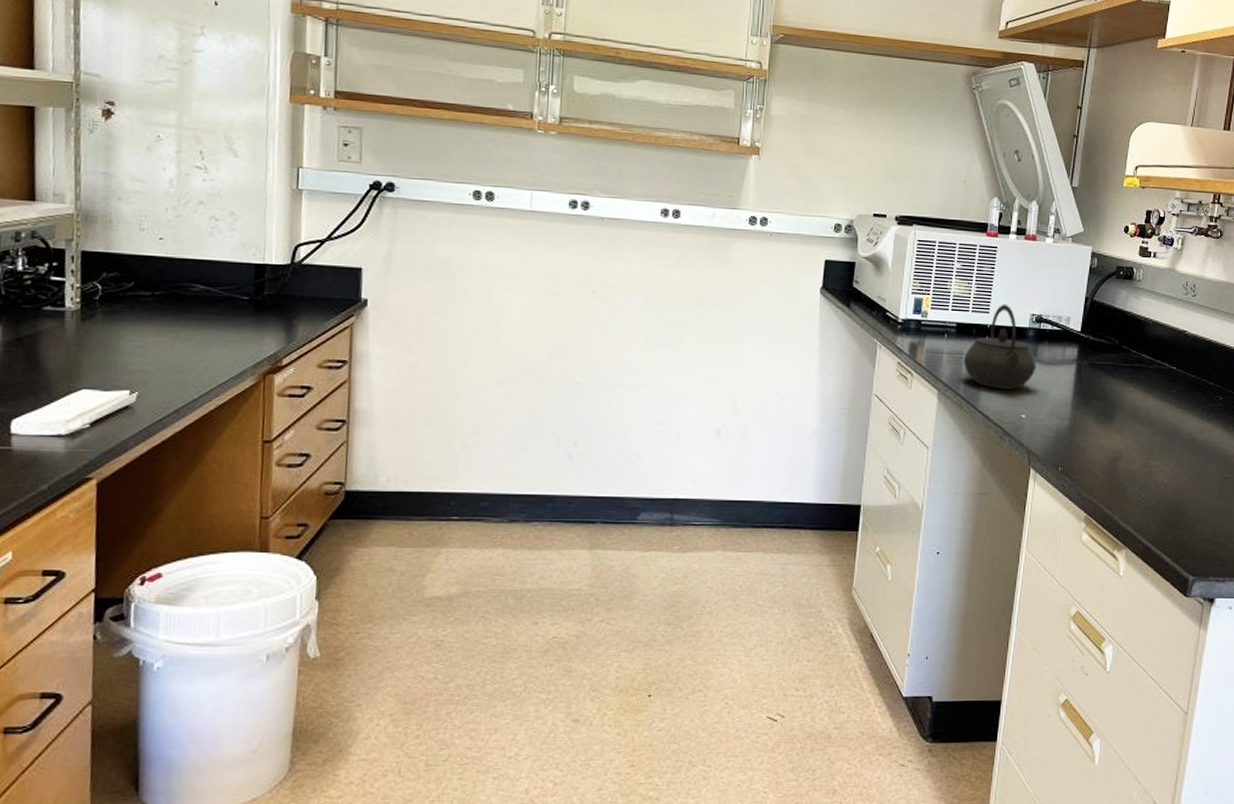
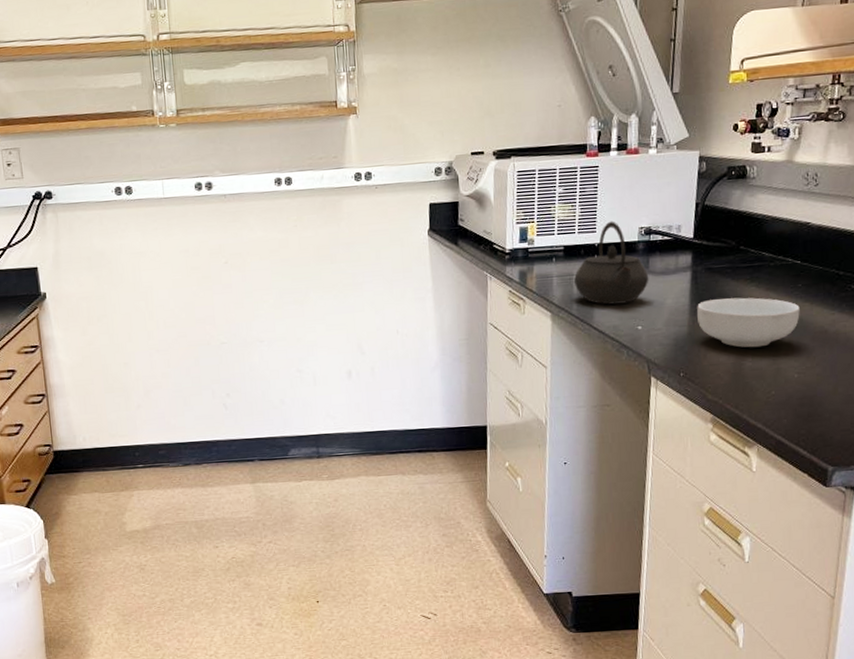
cereal bowl: none [1079,396,1173,449] -> present [697,297,800,348]

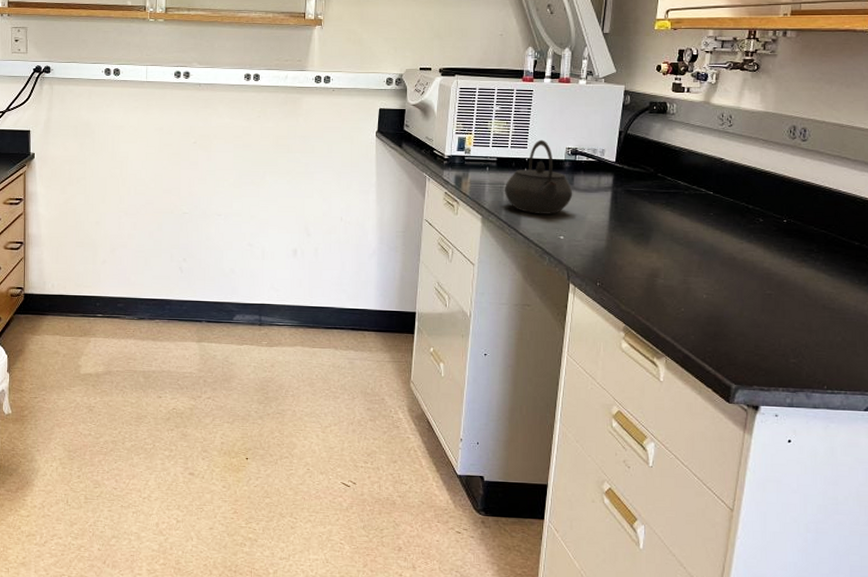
cereal bowl: present [697,297,800,348] -> none [616,219,711,267]

